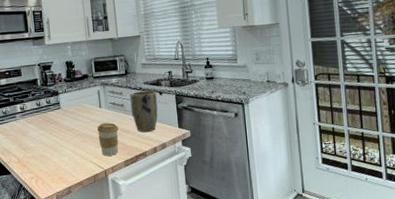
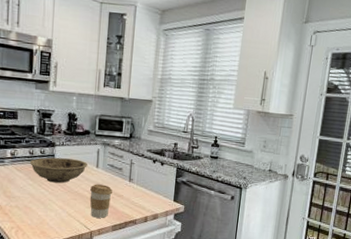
bowl: none [39,103,91,129] -> present [30,157,87,184]
plant pot: present [131,90,158,132] -> none [129,157,158,200]

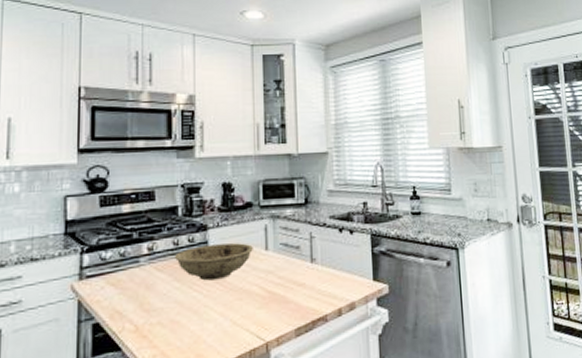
coffee cup: present [90,184,112,218] -> none [260,272,290,322]

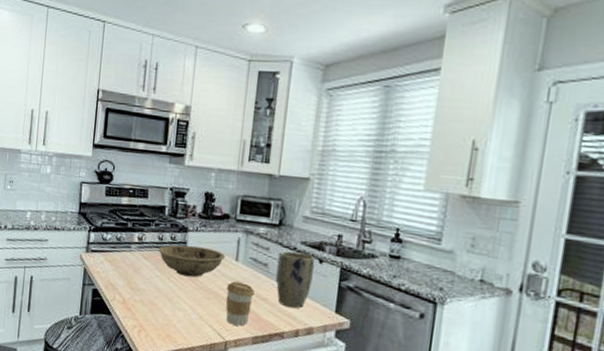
coffee cup: none [260,272,290,322] -> present [226,281,254,326]
plant pot: none [310,227,346,286] -> present [276,251,315,308]

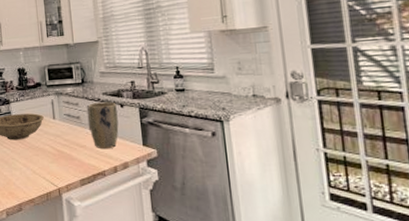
coffee cup: present [226,281,254,326] -> none [50,136,74,173]

